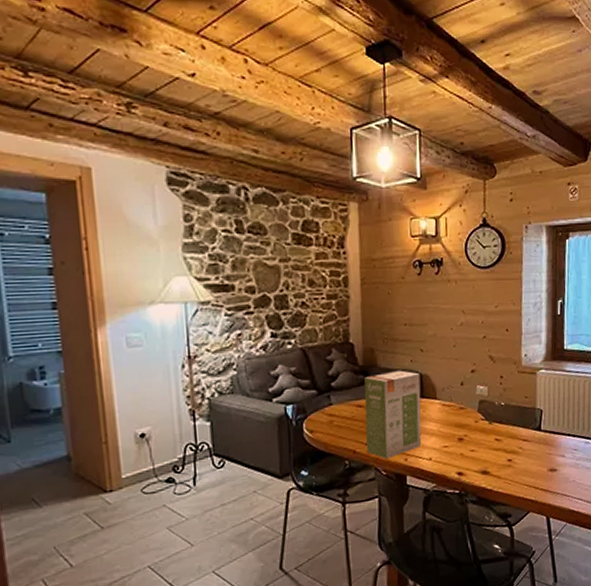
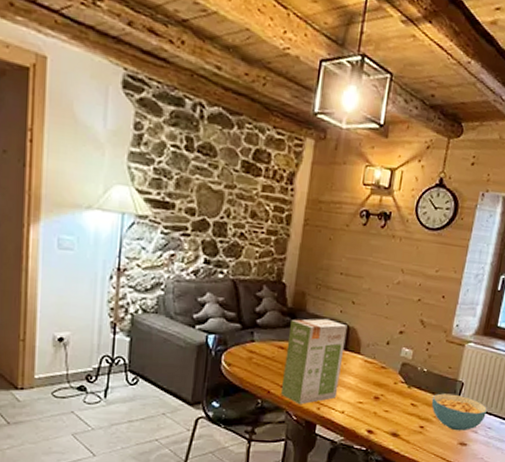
cereal bowl: none [514,422,570,458] -> present [431,393,487,431]

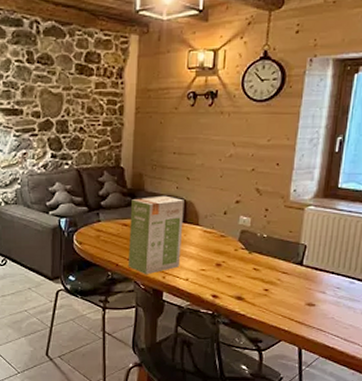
cereal bowl: present [431,393,487,431] -> none [274,257,334,292]

